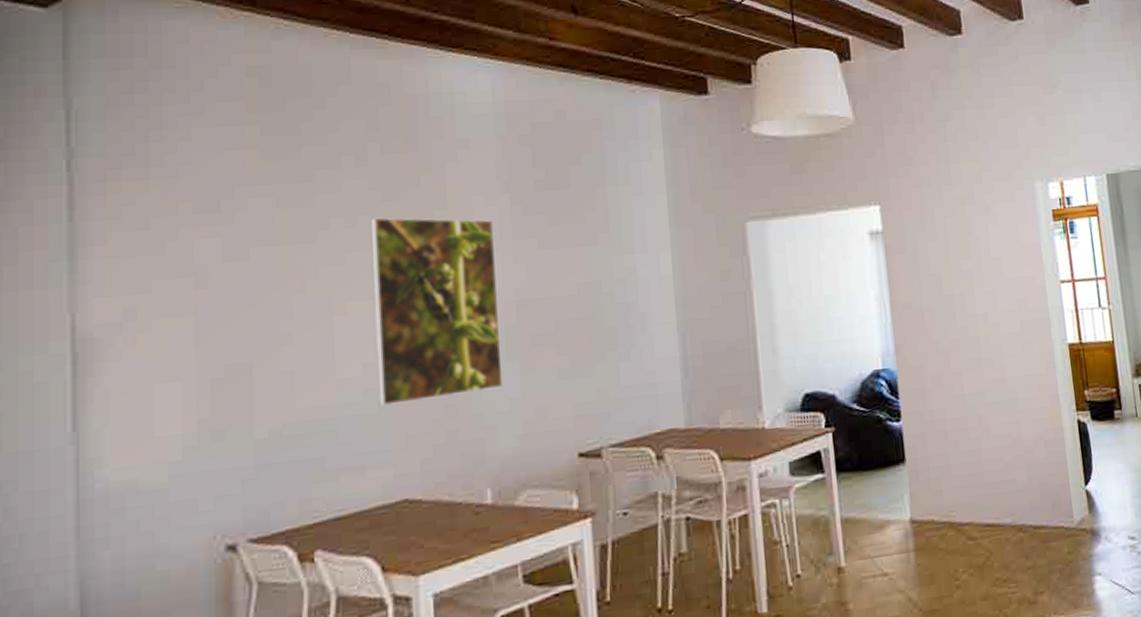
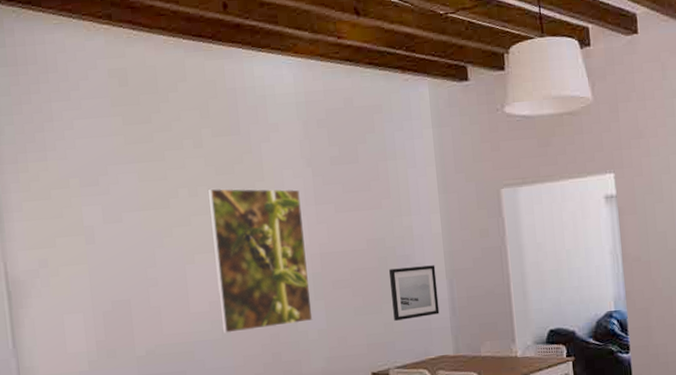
wall art: none [604,314,668,386] -> present [388,265,440,321]

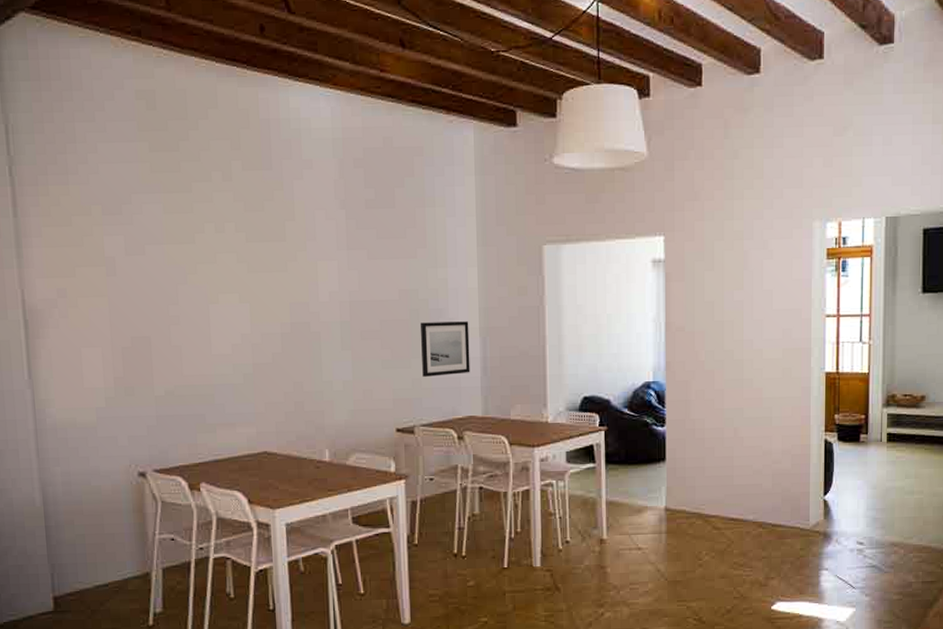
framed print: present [207,188,313,333] -> none [235,225,338,378]

